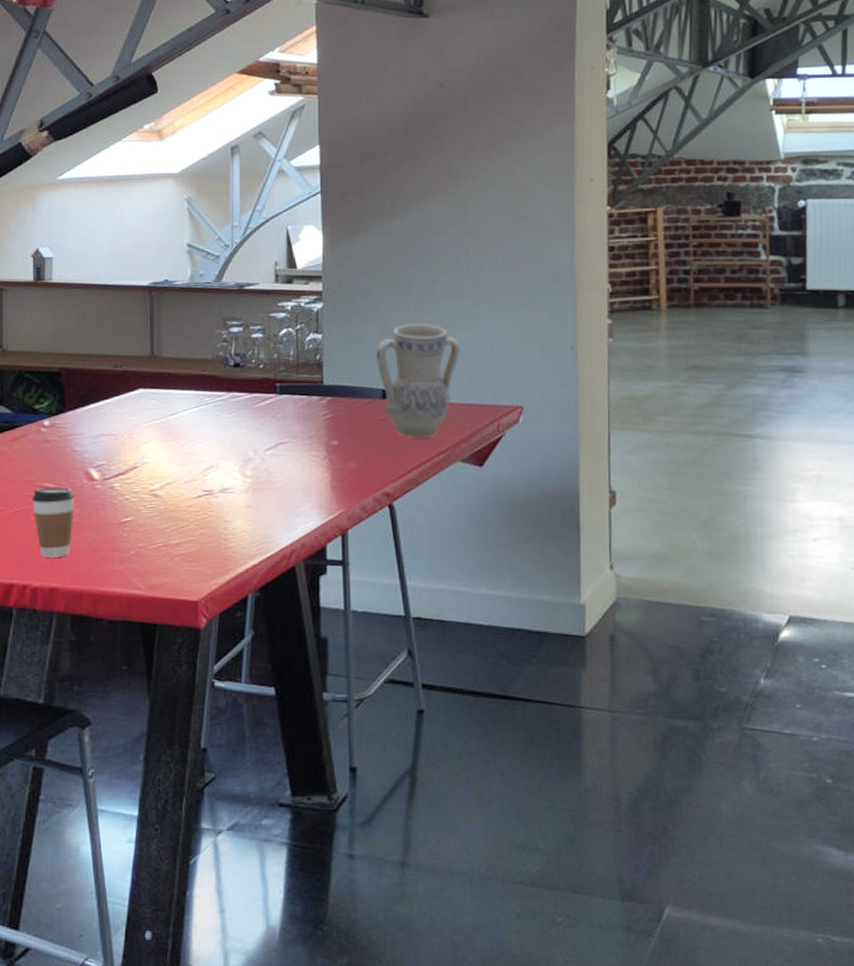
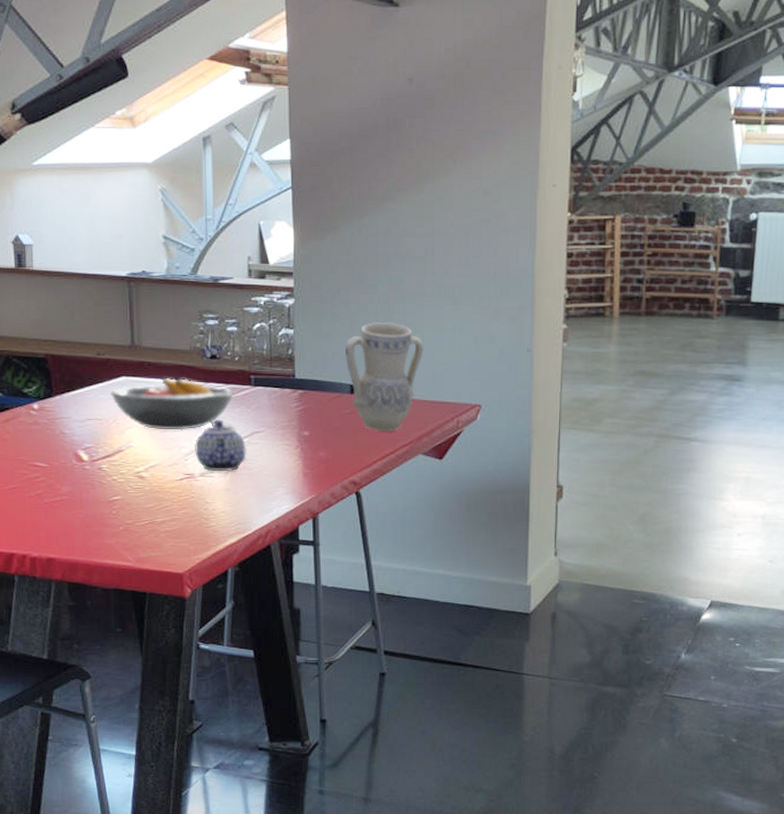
coffee cup: present [31,487,74,558] -> none [25,467,66,531]
fruit bowl: none [126,388,259,444] -> present [110,377,235,431]
teapot: none [215,430,270,487] -> present [195,419,246,472]

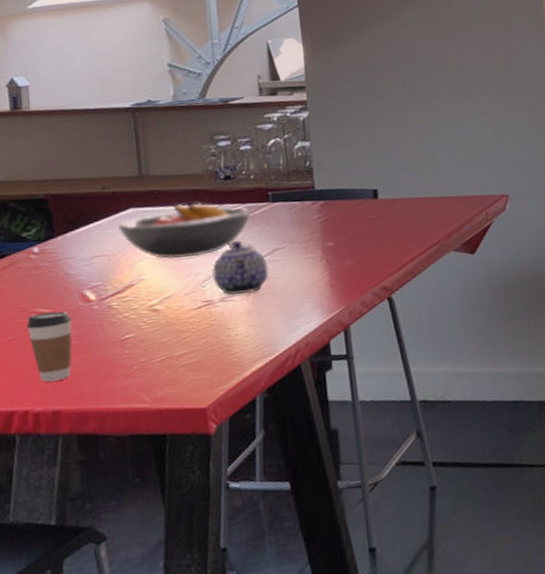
coffee cup: none [25,467,66,531] -> present [26,311,73,382]
vase: present [345,321,424,431] -> none [364,123,445,233]

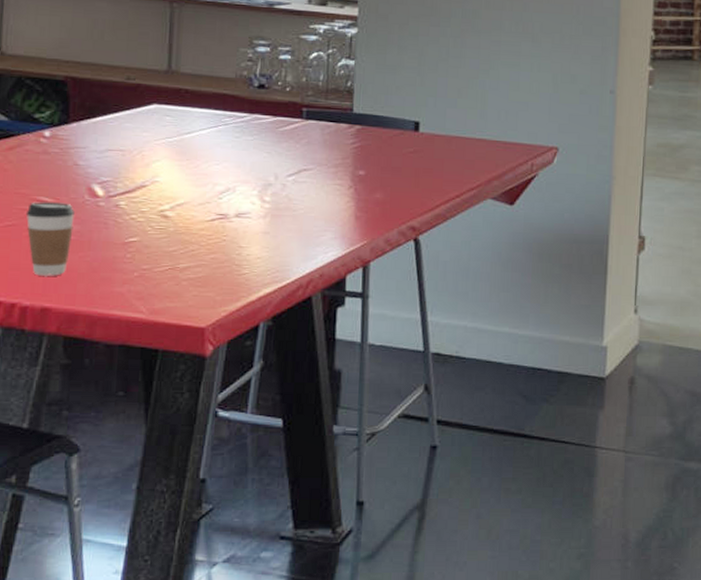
fruit bowl: present [117,203,252,259] -> none [137,106,283,166]
teapot: present [212,240,269,295] -> none [231,154,292,213]

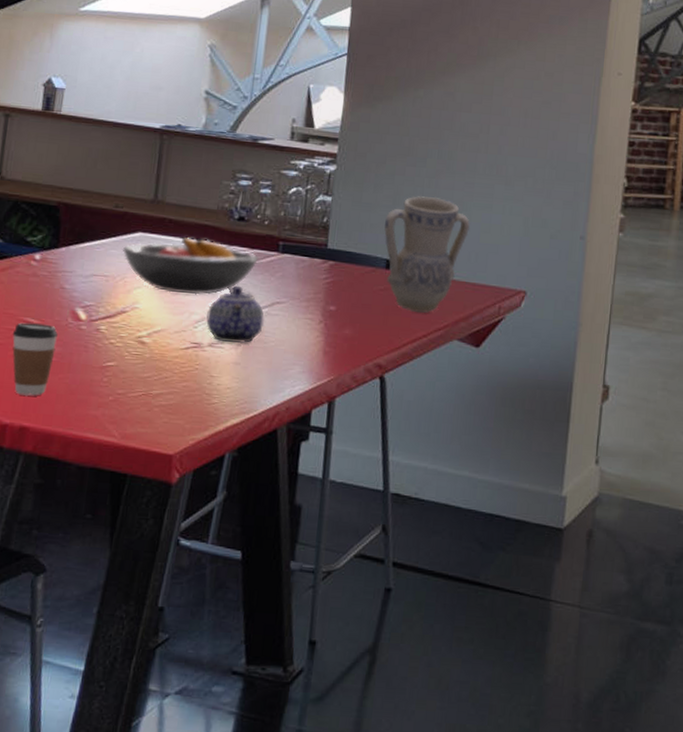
fruit bowl: none [137,106,283,166] -> present [122,236,259,295]
teapot: none [231,154,292,213] -> present [206,285,265,344]
vase: none [411,56,498,173] -> present [384,196,470,313]

